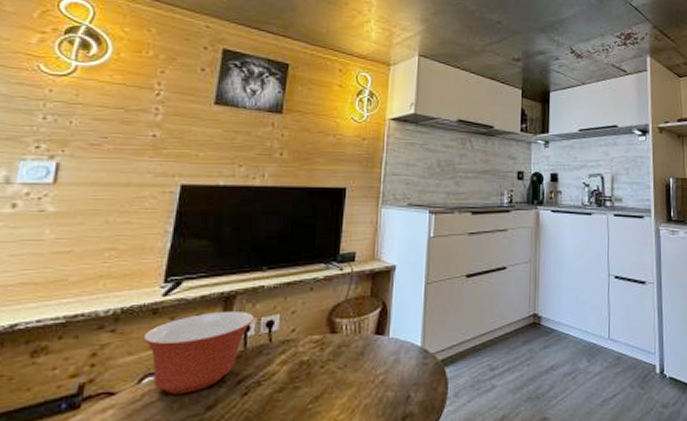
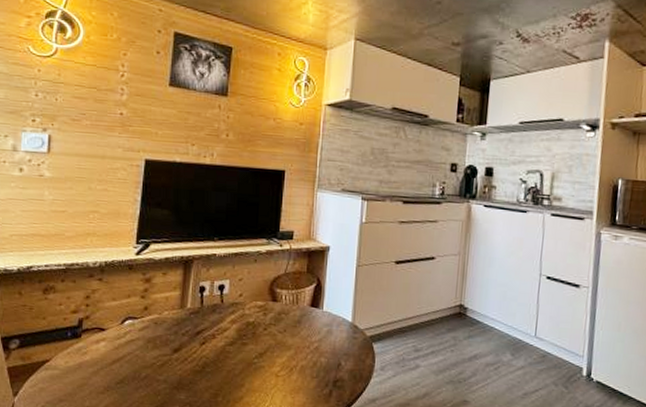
mixing bowl: present [143,312,255,394] -> none [123,272,209,337]

